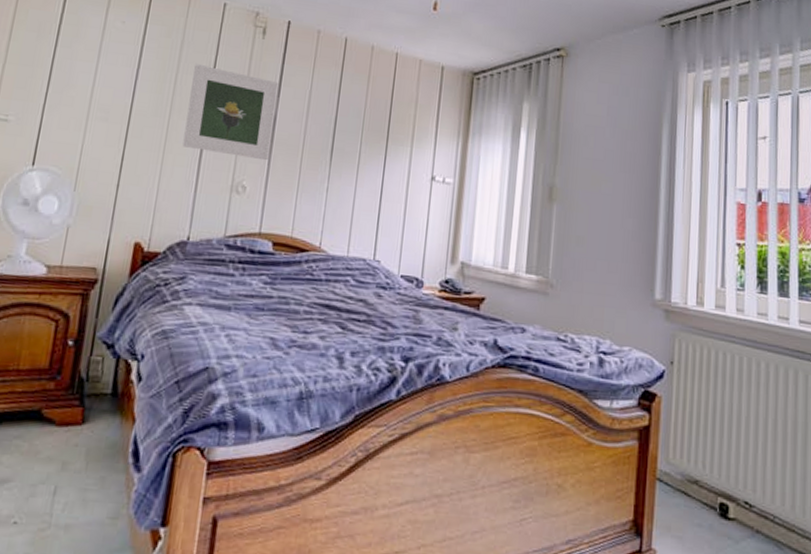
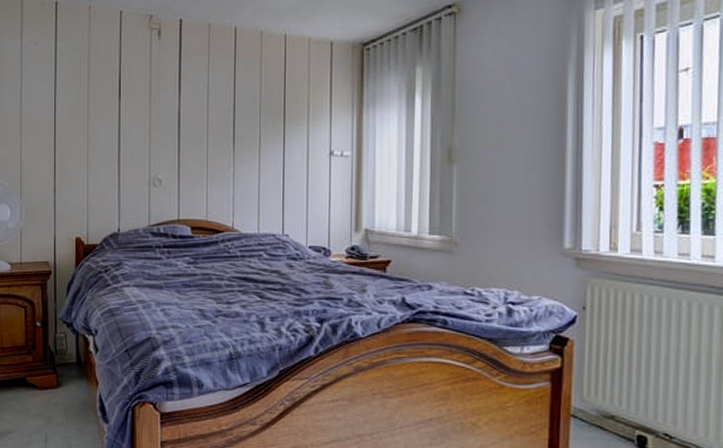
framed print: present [182,63,279,161] -> none [102,72,178,154]

